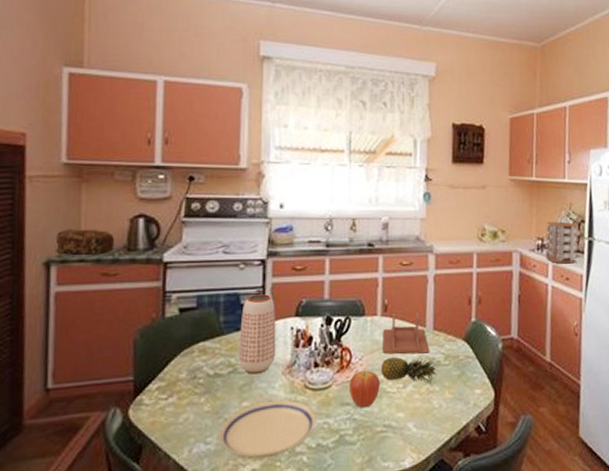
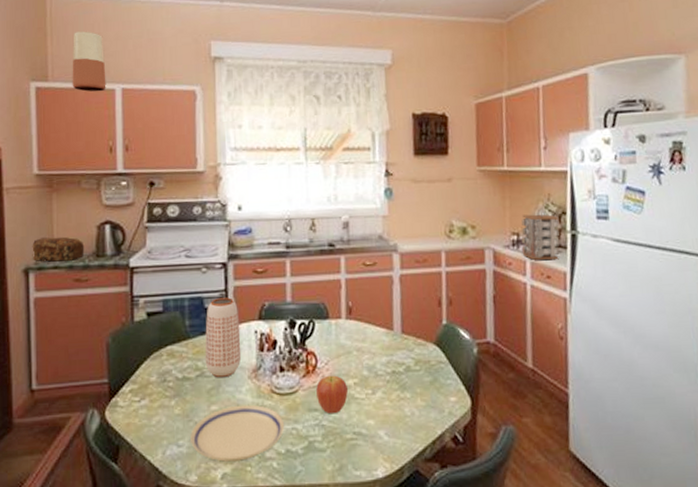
vase: none [110,19,148,82] -> present [72,31,106,92]
fruit: present [381,357,437,385] -> none [348,361,408,391]
napkin holder: present [383,312,429,354] -> none [348,315,398,359]

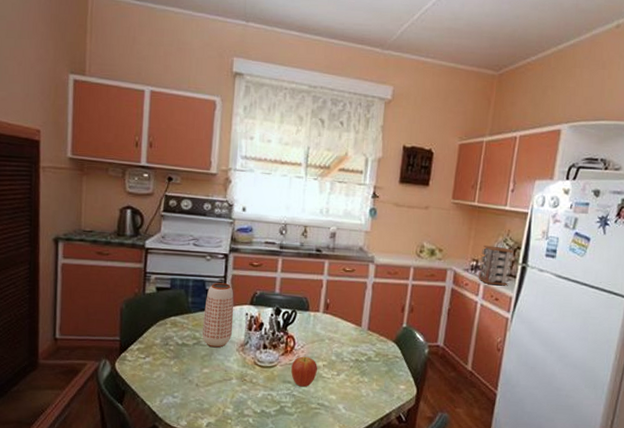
bread loaf: present [32,236,85,262] -> none [62,213,108,236]
vase: present [72,31,106,92] -> none [106,33,138,91]
plate: present [190,404,285,462] -> none [184,370,262,415]

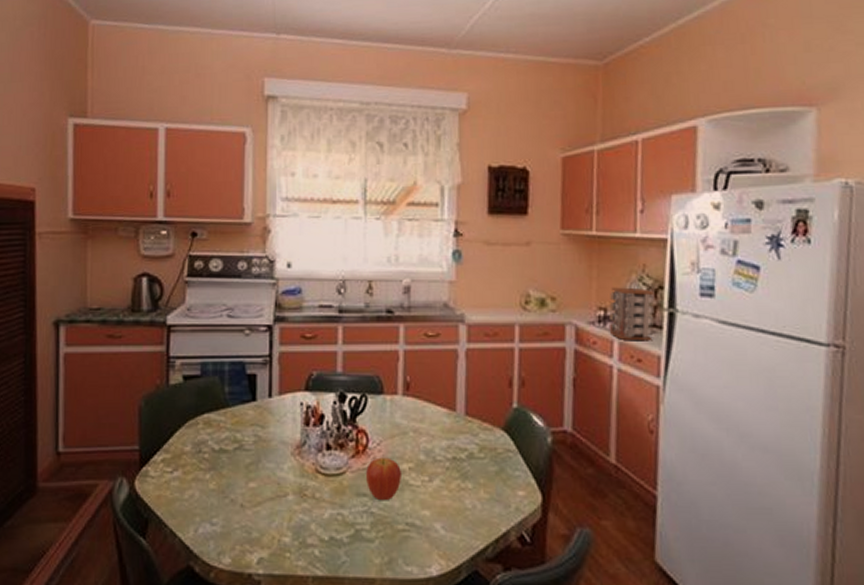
vase: present [202,283,234,348] -> none [244,364,285,453]

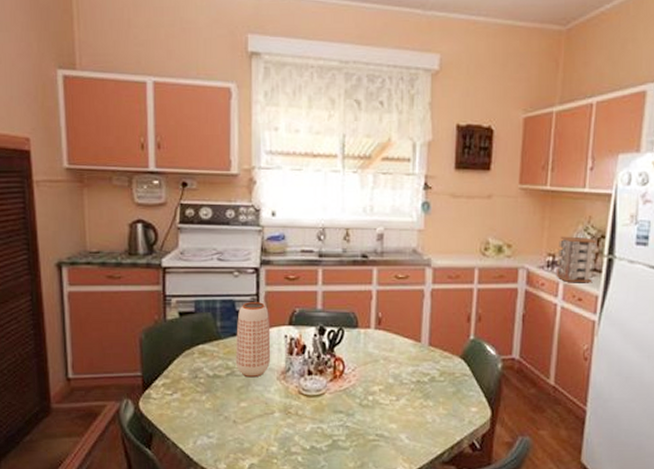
vase: none [244,364,285,453] -> present [235,302,271,378]
fruit: present [366,457,401,501] -> none [342,381,373,417]

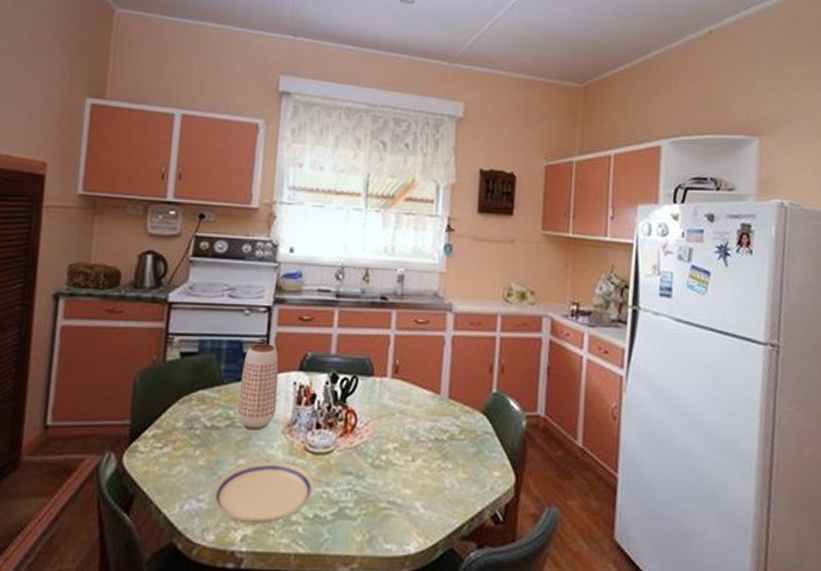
bread loaf: none [64,233,117,257] -> present [64,262,123,289]
plate: none [220,403,311,454] -> present [212,461,315,523]
spice rack: present [556,231,597,283] -> none [580,280,621,335]

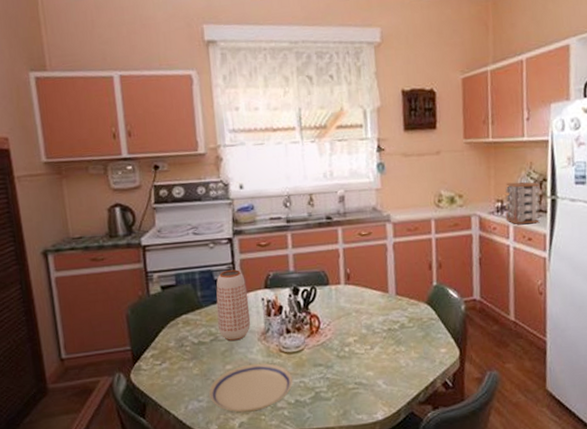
bread loaf: present [64,262,123,289] -> none [48,220,98,244]
spice rack: none [580,280,621,335] -> present [505,176,541,225]

